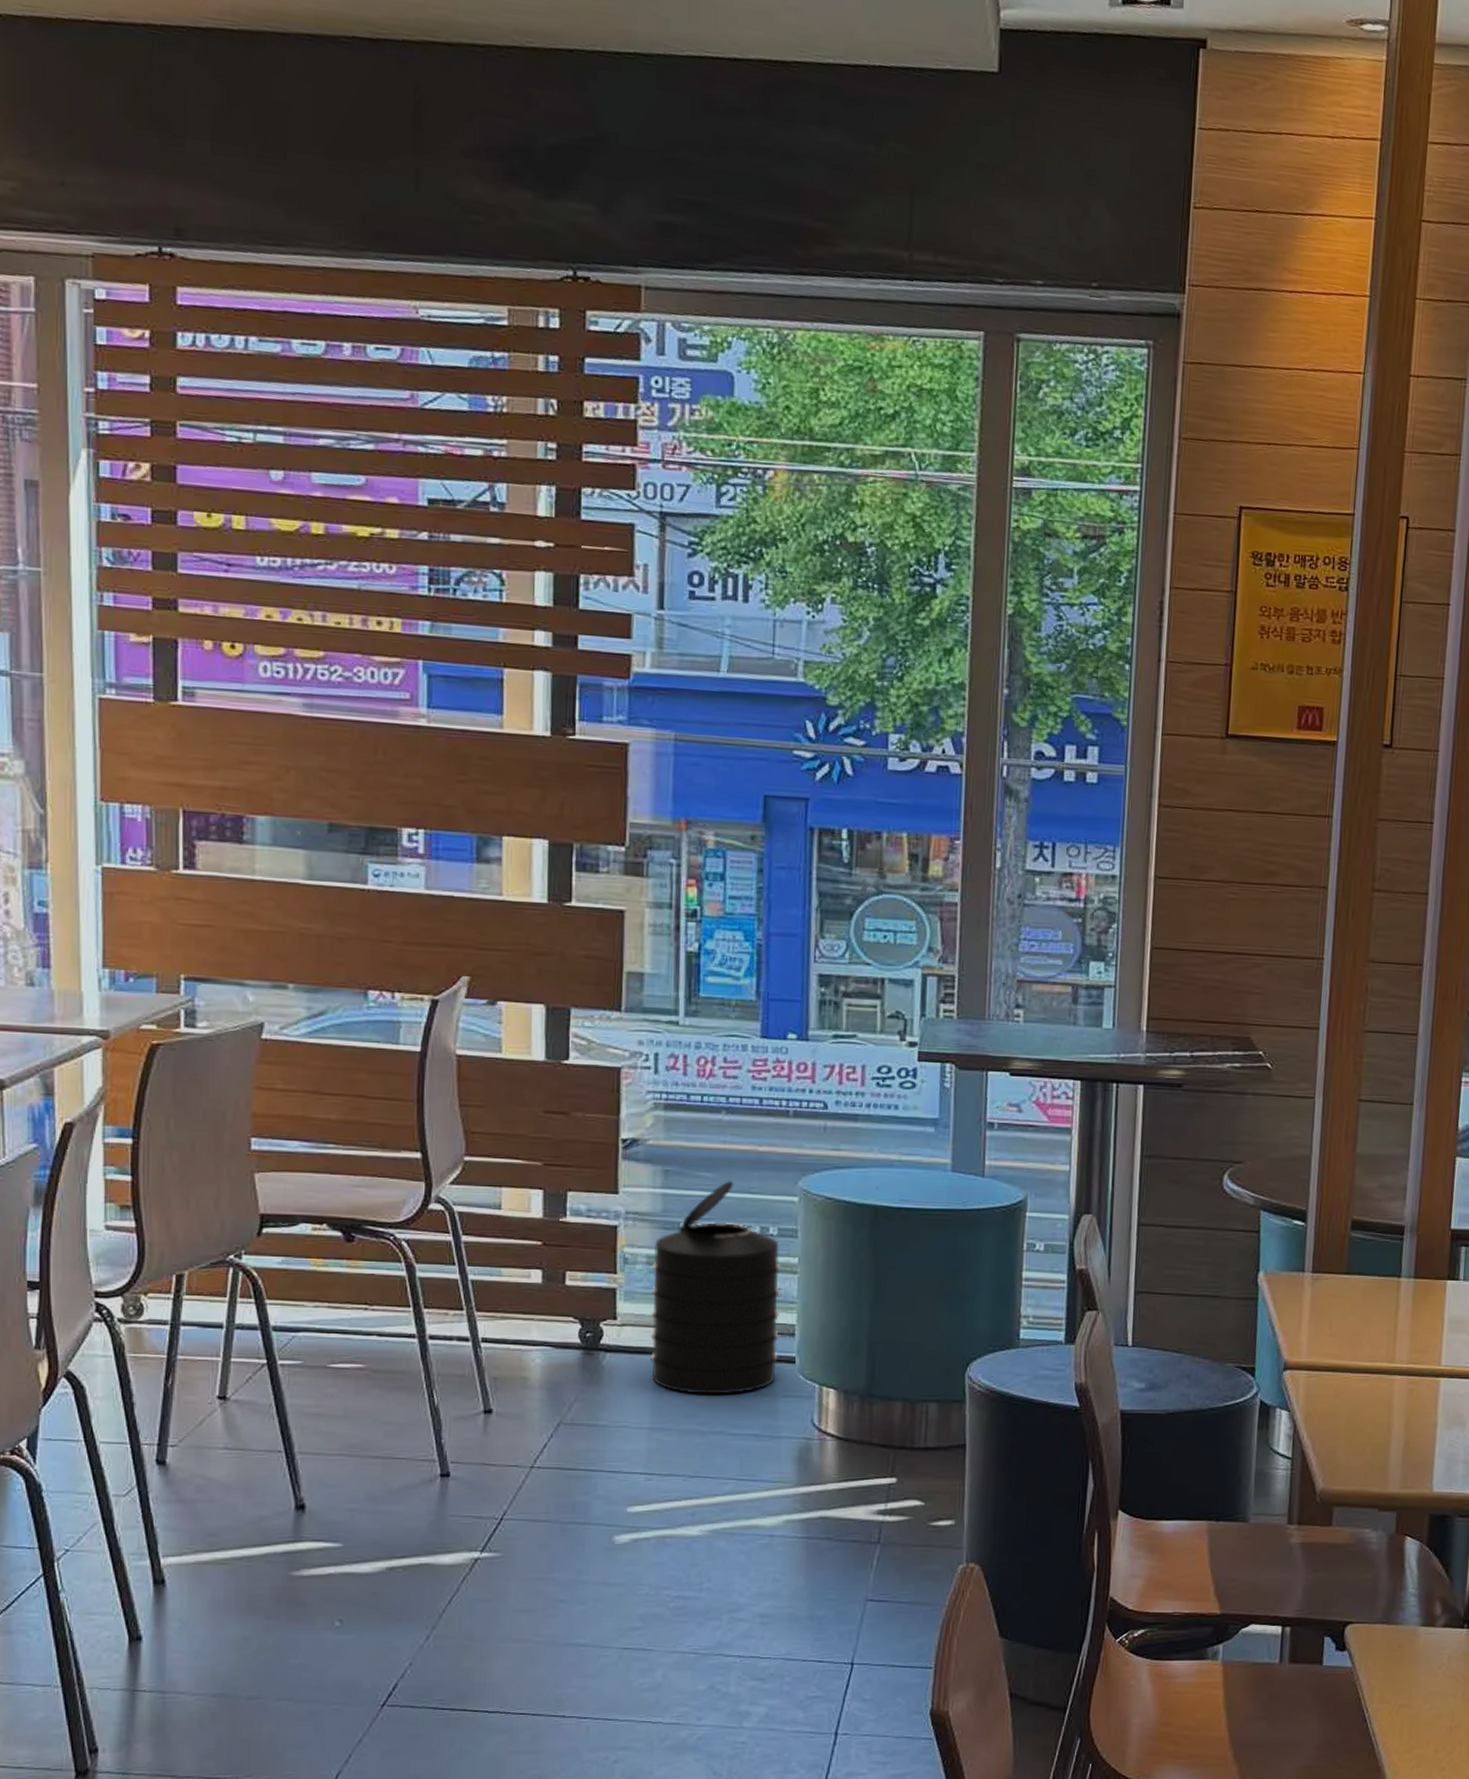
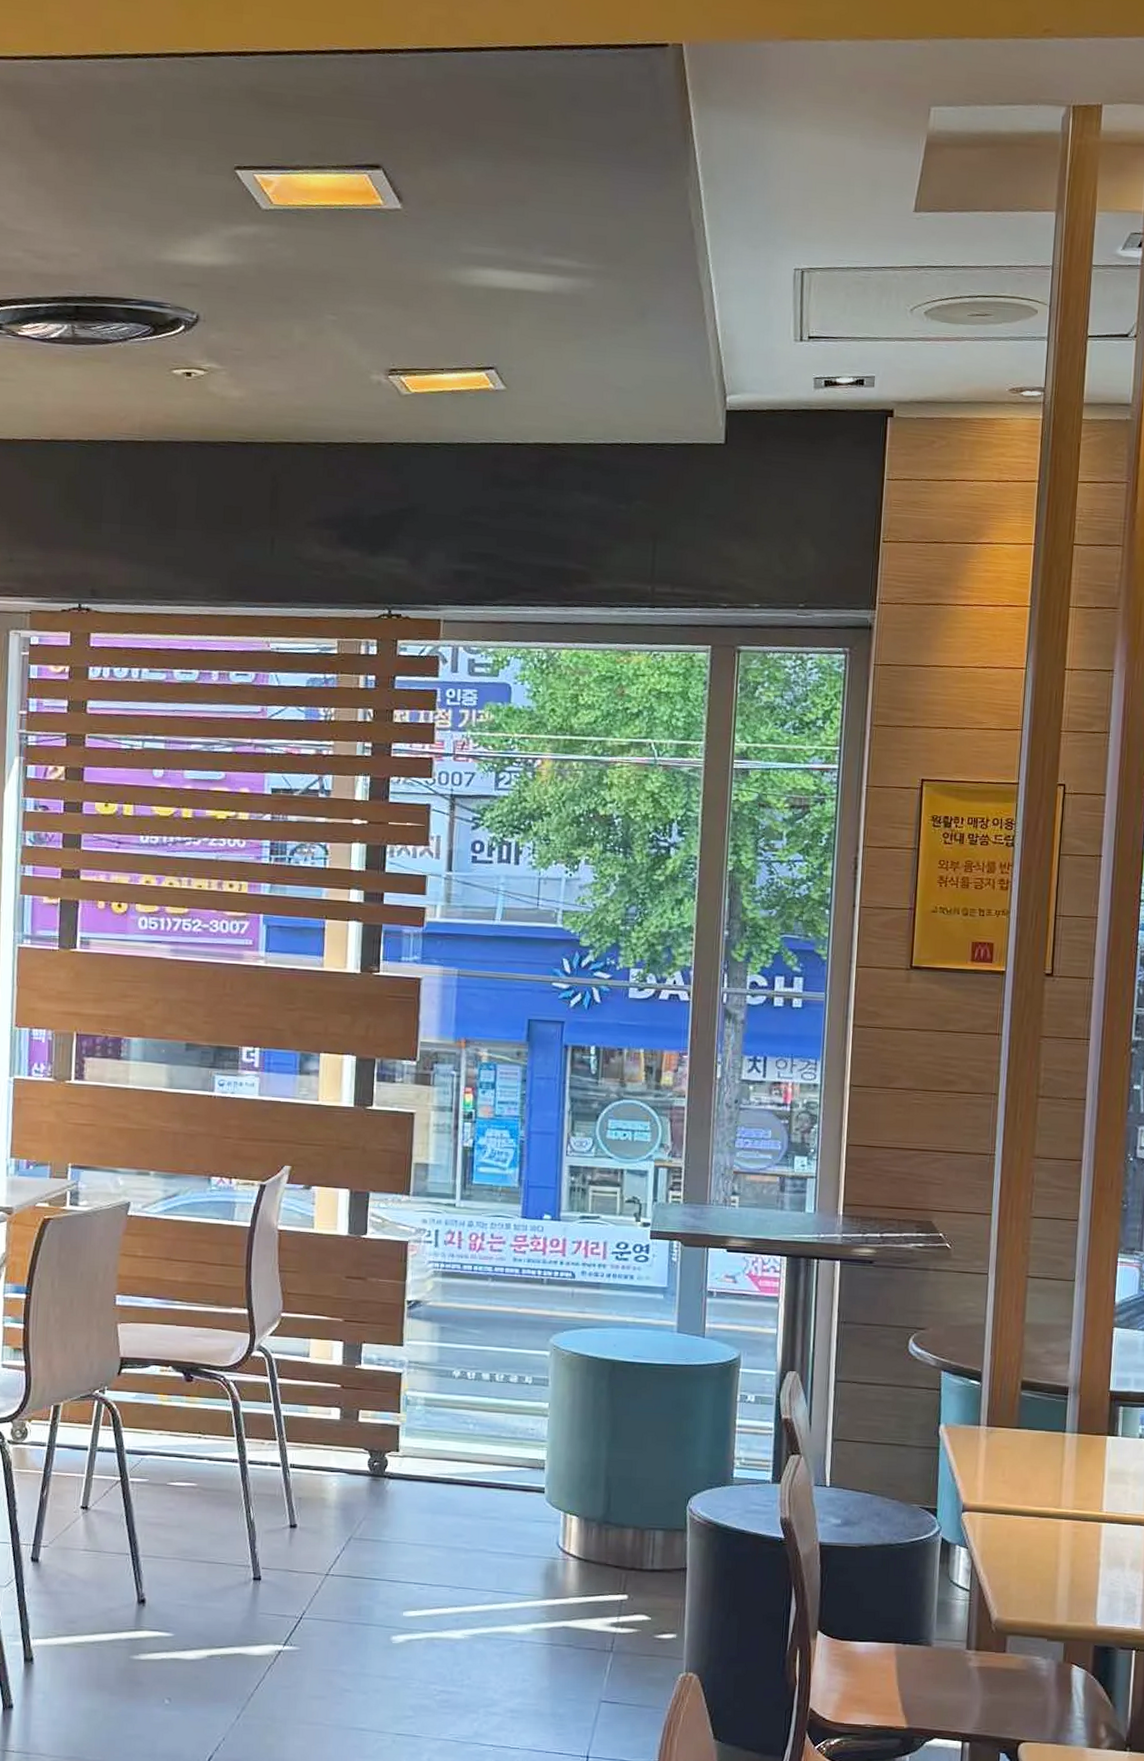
trash can: present [650,1180,781,1395] -> none [426,1336,534,1518]

